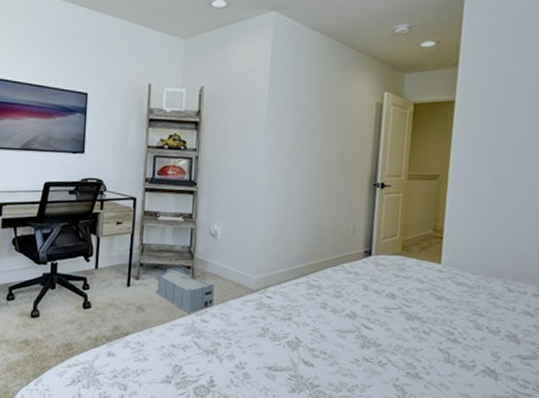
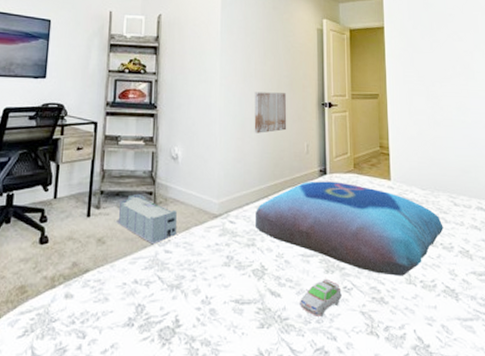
cushion: none [293,261,493,355] -> present [255,181,444,276]
wall art: none [297,170,336,213] -> present [254,92,287,134]
toy car: none [332,353,376,386] -> present [300,278,342,316]

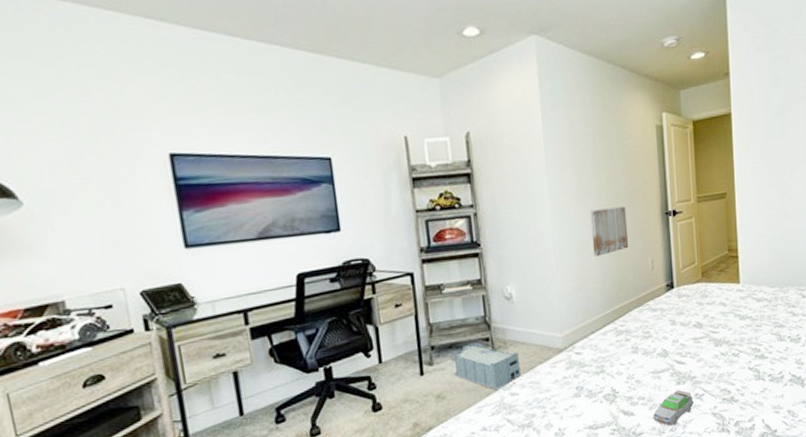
cushion: present [255,181,444,276] -> none [602,293,791,376]

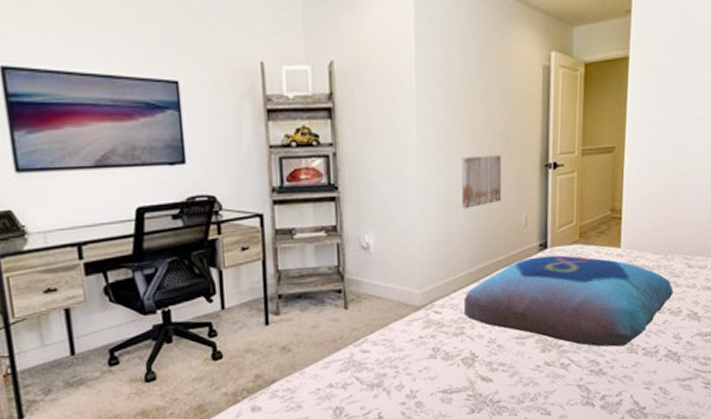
storage bin: present [452,342,523,392] -> none [300,293,376,348]
cushion: none [602,293,791,376] -> present [464,255,674,347]
toy car: present [653,389,694,426] -> none [513,358,558,396]

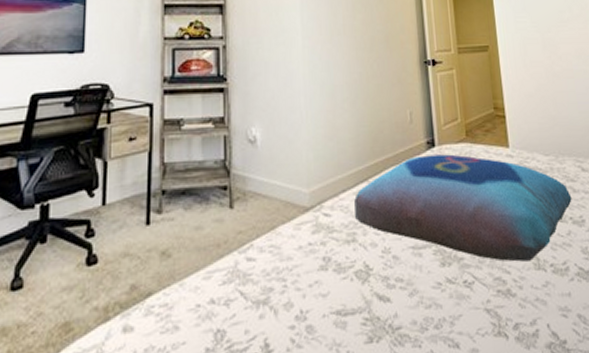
wall art: present [462,155,502,209] -> none [344,52,385,103]

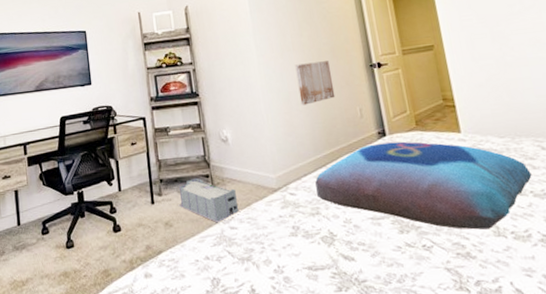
storage bin: none [182,189,262,254] -> present [178,177,241,224]
wall art: none [344,52,385,103] -> present [295,61,335,105]

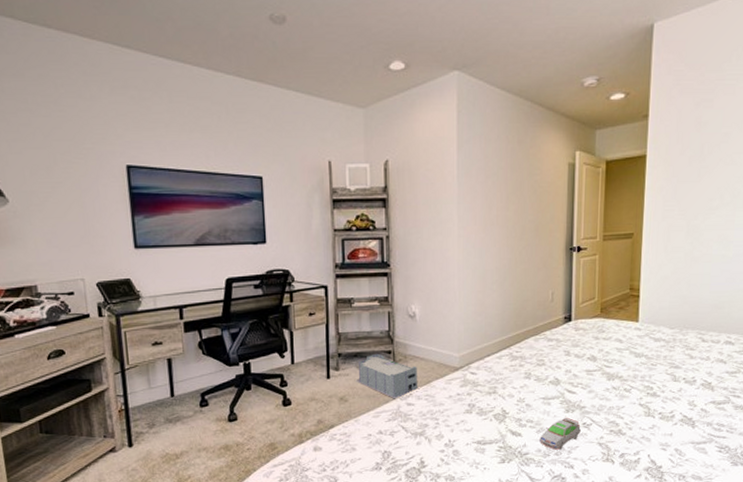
wall art: present [295,61,335,105] -> none [495,240,532,285]
cushion: present [315,141,532,230] -> none [497,327,688,410]
toy car: none [376,239,422,277] -> present [540,417,581,450]

